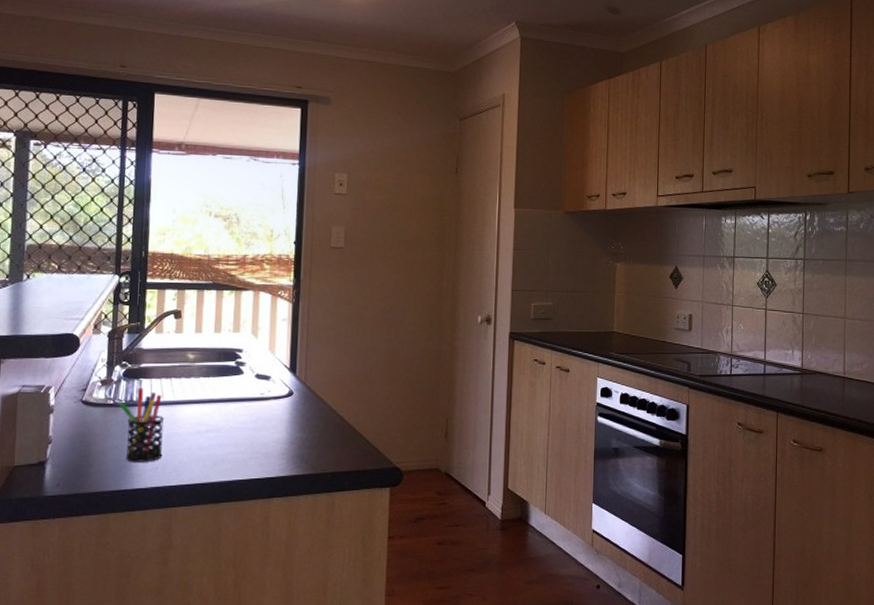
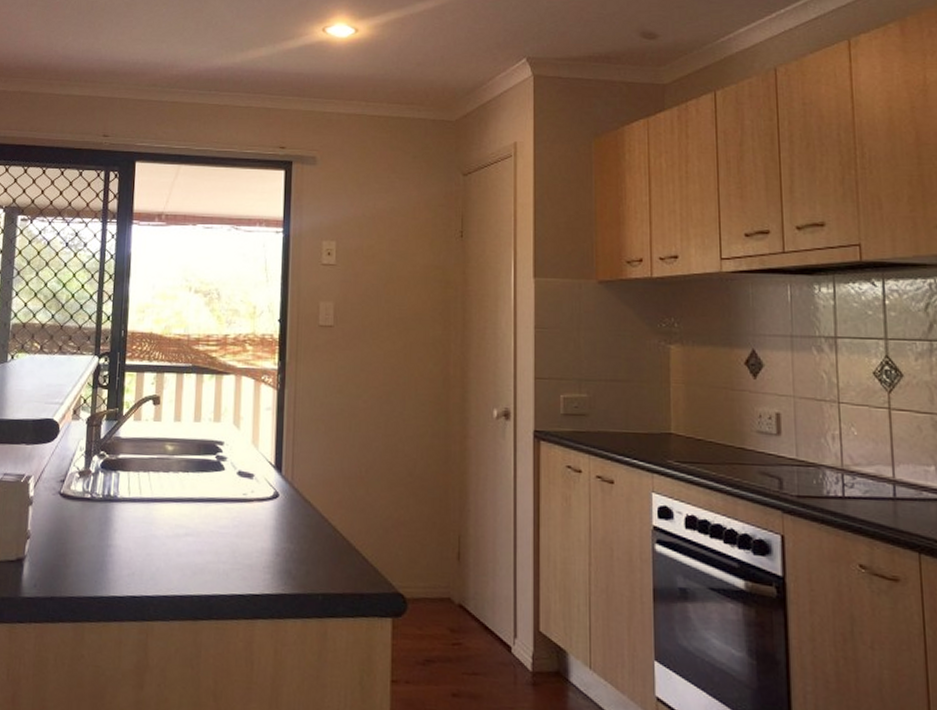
pen holder: present [119,387,164,462] -> none [96,481,141,567]

